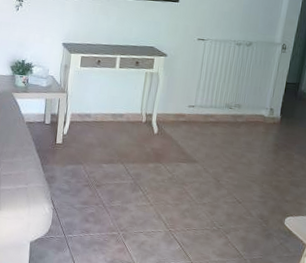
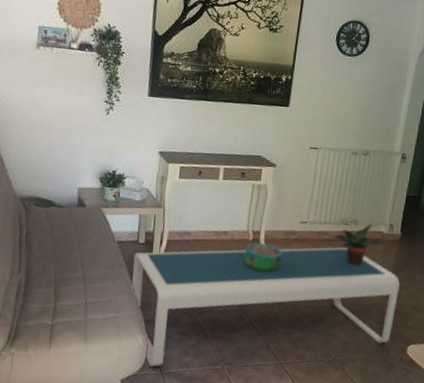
coffee table: none [38,128,279,232] -> present [131,247,400,367]
decorative bowl: none [138,123,173,151] -> present [244,241,283,272]
potted plant: none [218,108,265,146] -> present [333,224,385,266]

